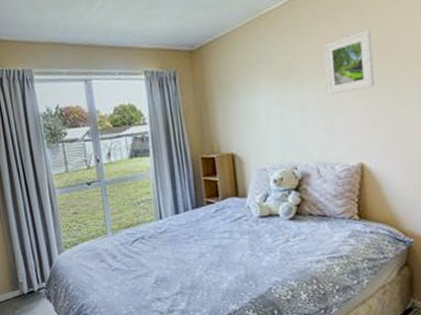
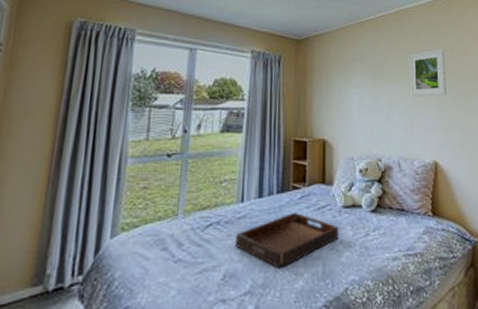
serving tray: none [159,225,258,272] -> present [234,213,339,267]

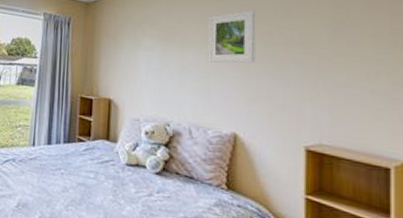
serving tray: present [234,213,339,267] -> none [27,162,121,208]

